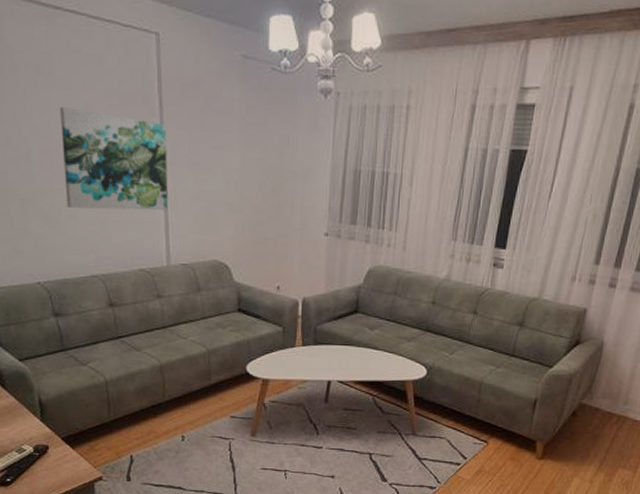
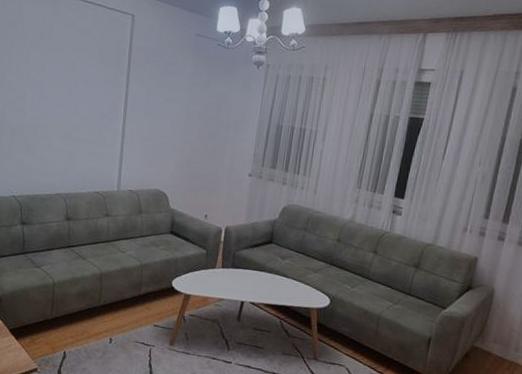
wall art: present [60,107,168,211] -> none [46,64,132,146]

